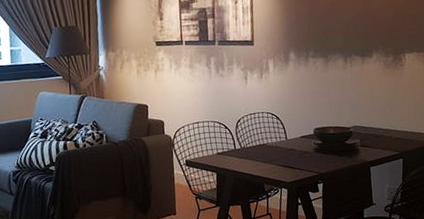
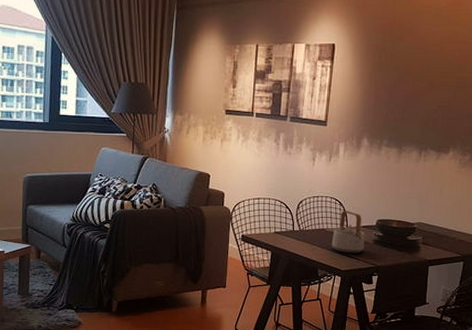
teapot: none [273,123,306,165] -> present [331,210,365,254]

